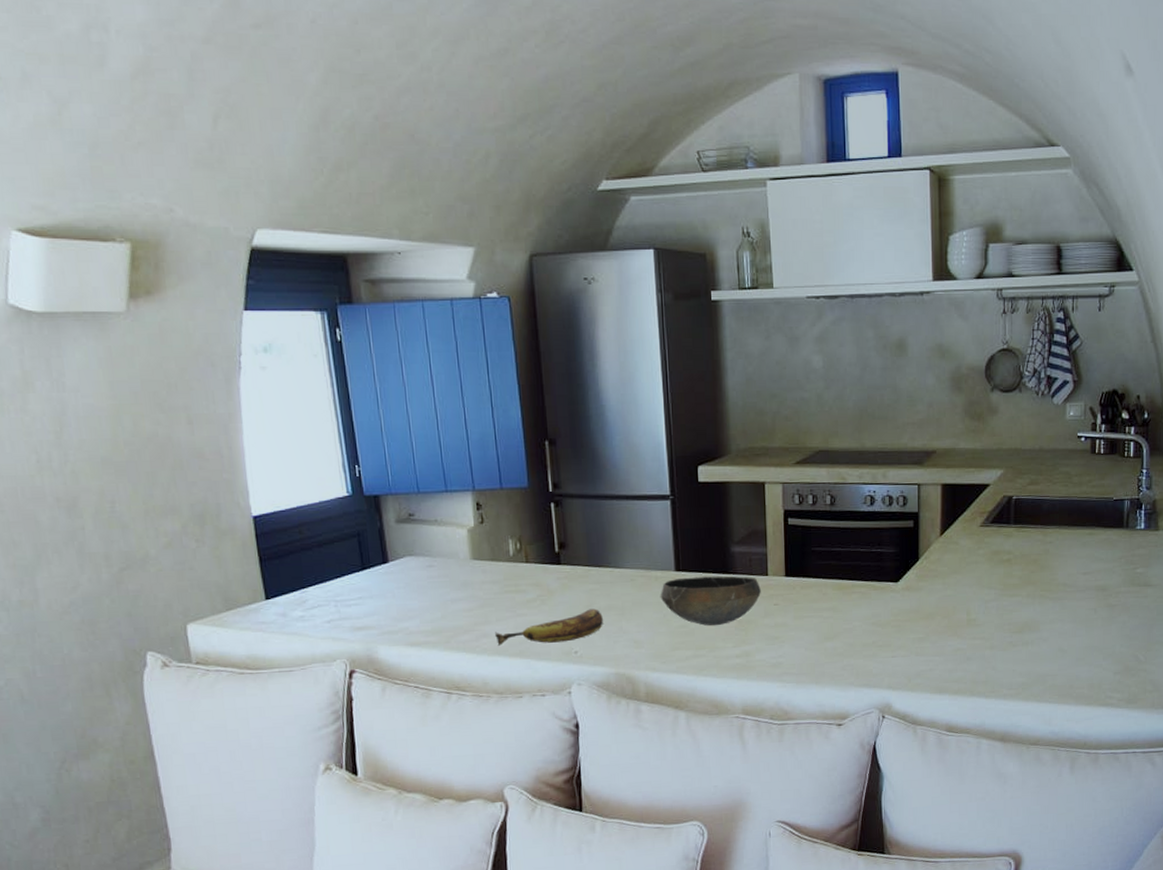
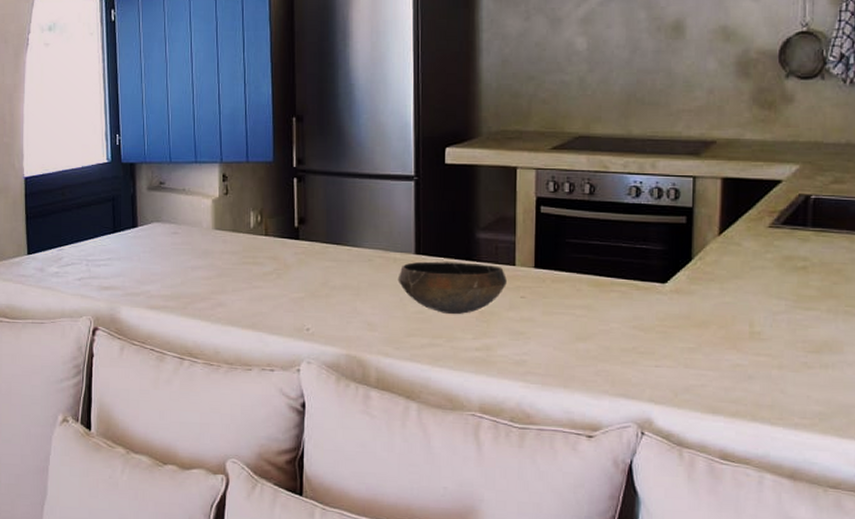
banana: present [495,608,603,646] -> none [230,286,337,318]

